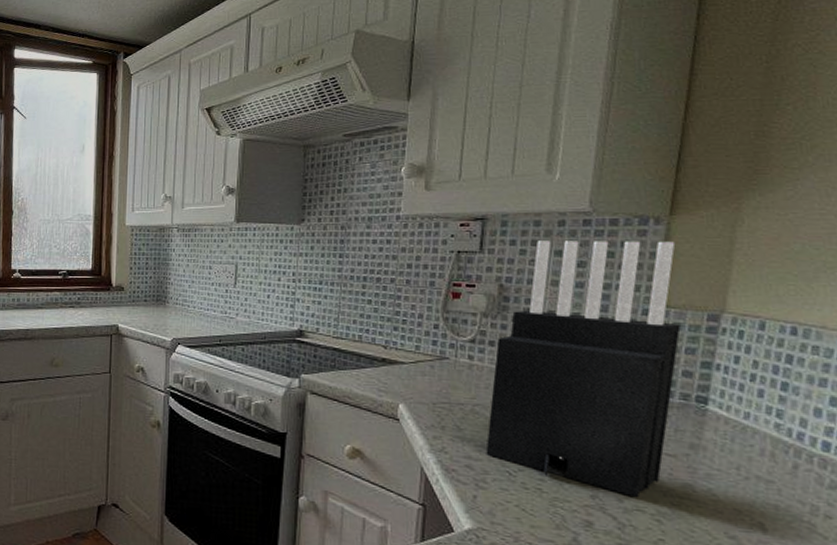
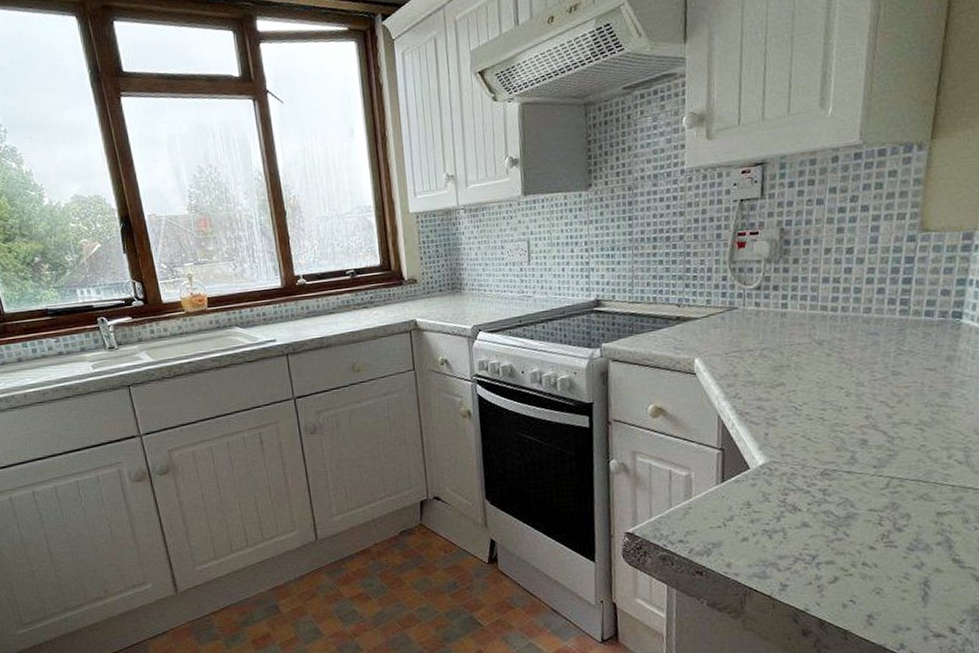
knife block: present [485,241,681,498] -> none [774,165,940,412]

